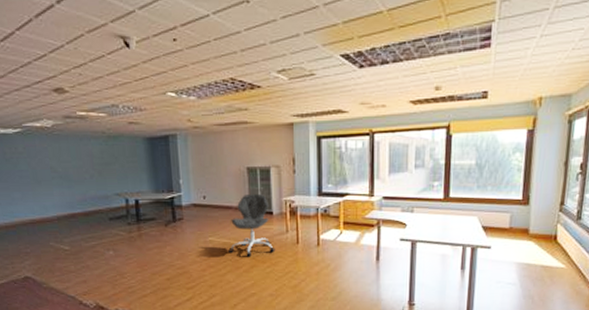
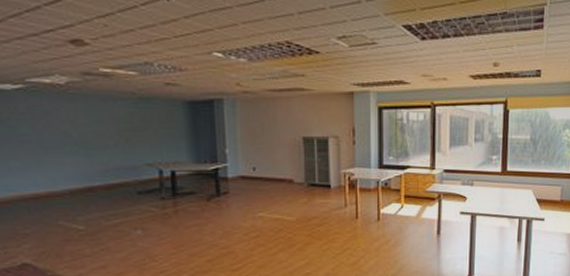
office chair: present [228,194,275,257] -> none [281,166,333,234]

